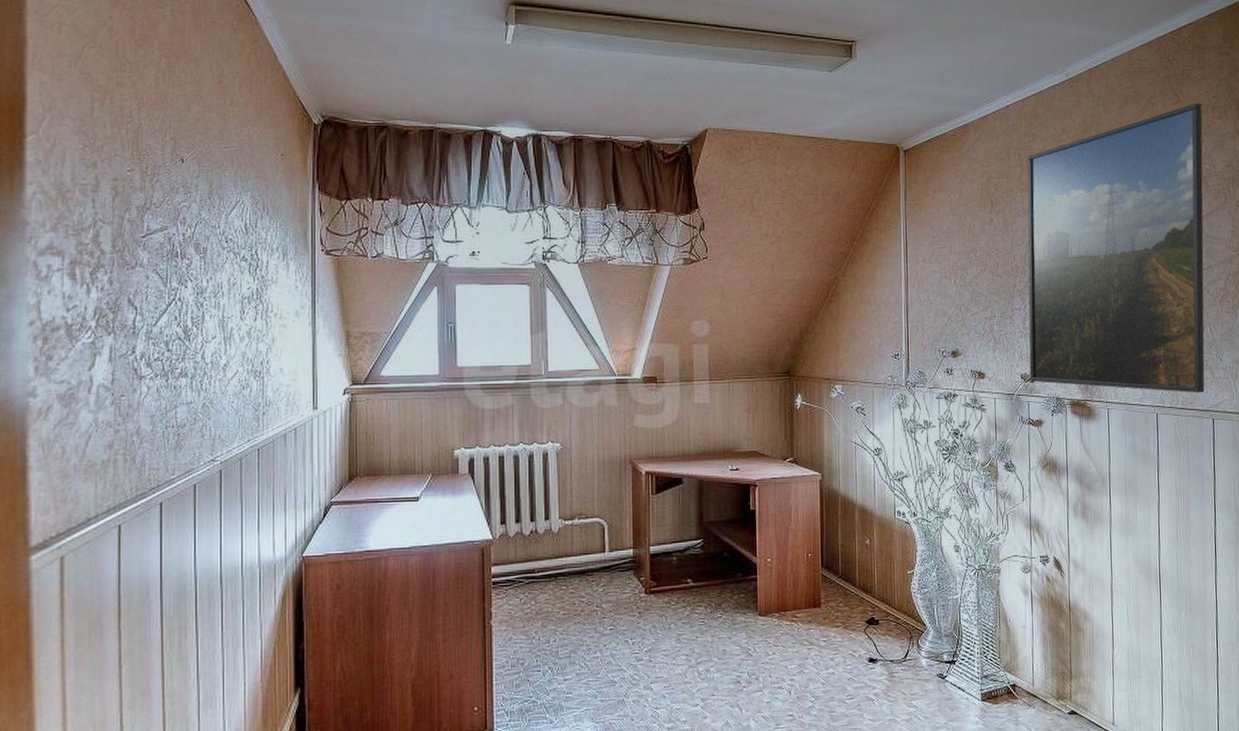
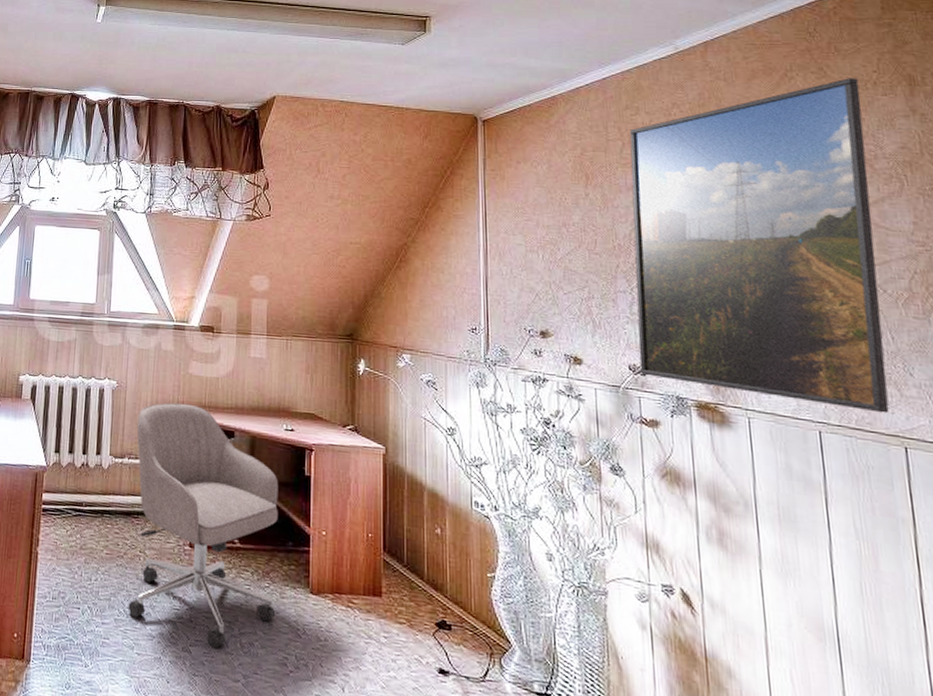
chair: none [585,457,729,680] -> present [128,402,279,648]

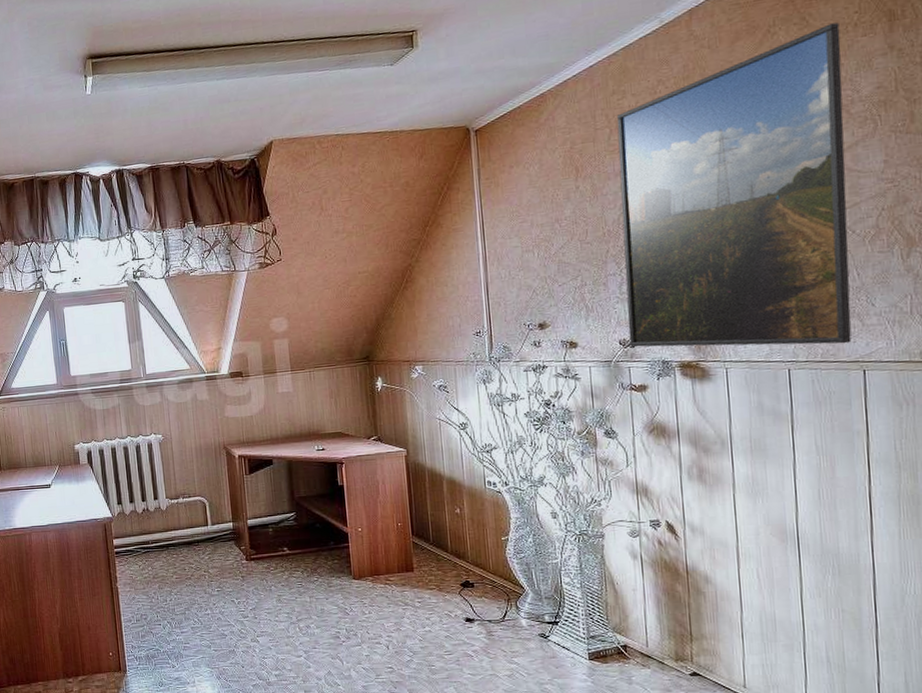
chair: present [128,402,279,648] -> none [185,443,326,634]

